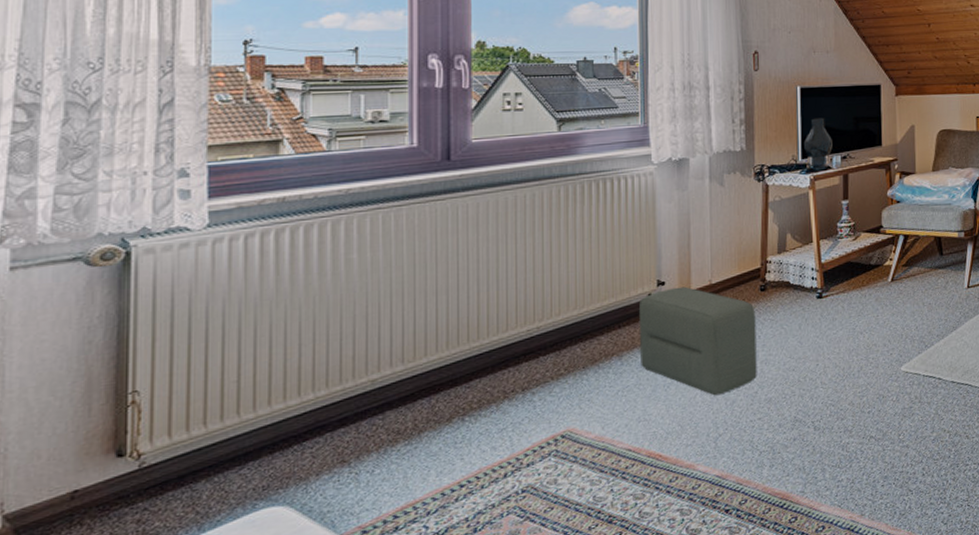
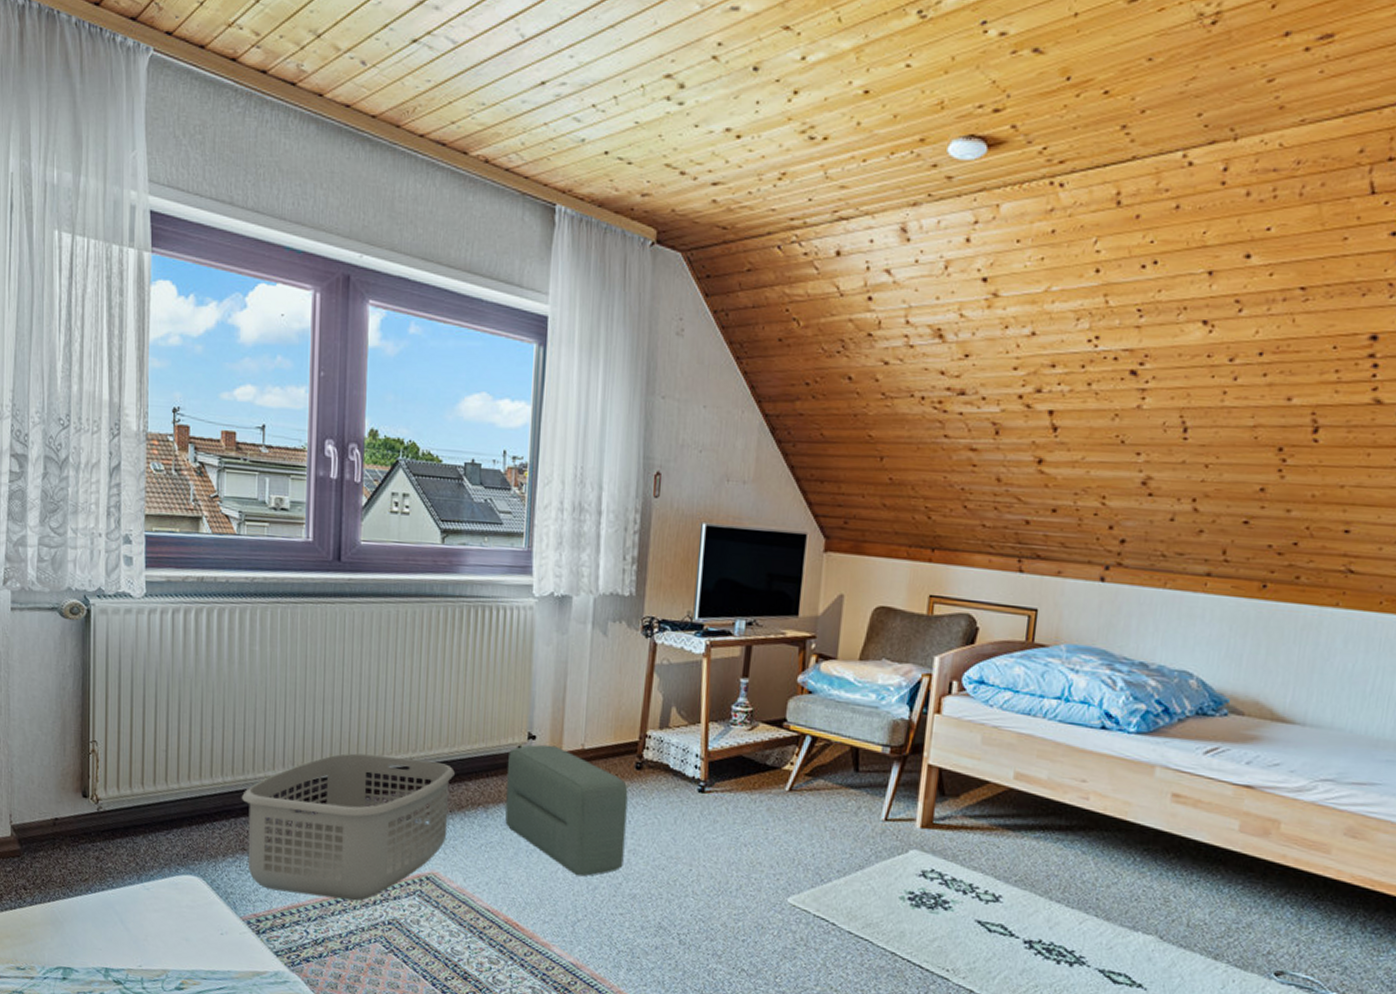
clothes hamper: none [338,325,585,496] -> present [241,753,455,901]
vase: present [803,117,834,171] -> none [702,567,739,636]

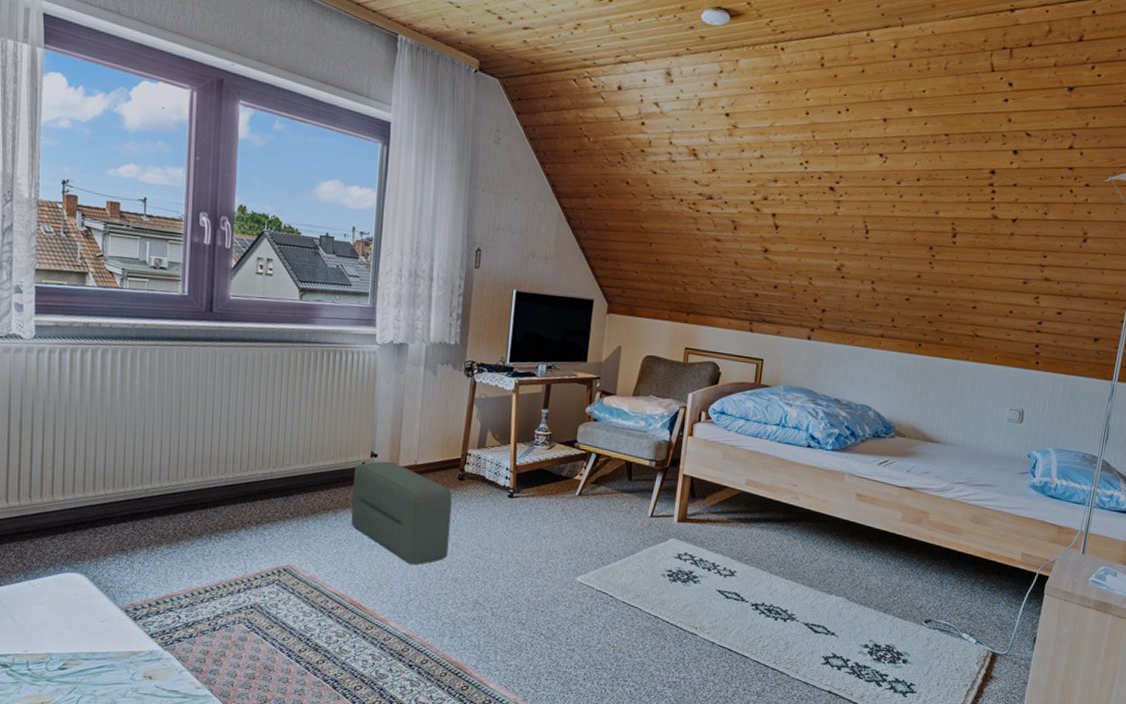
clothes hamper: present [241,753,455,901] -> none [121,469,309,590]

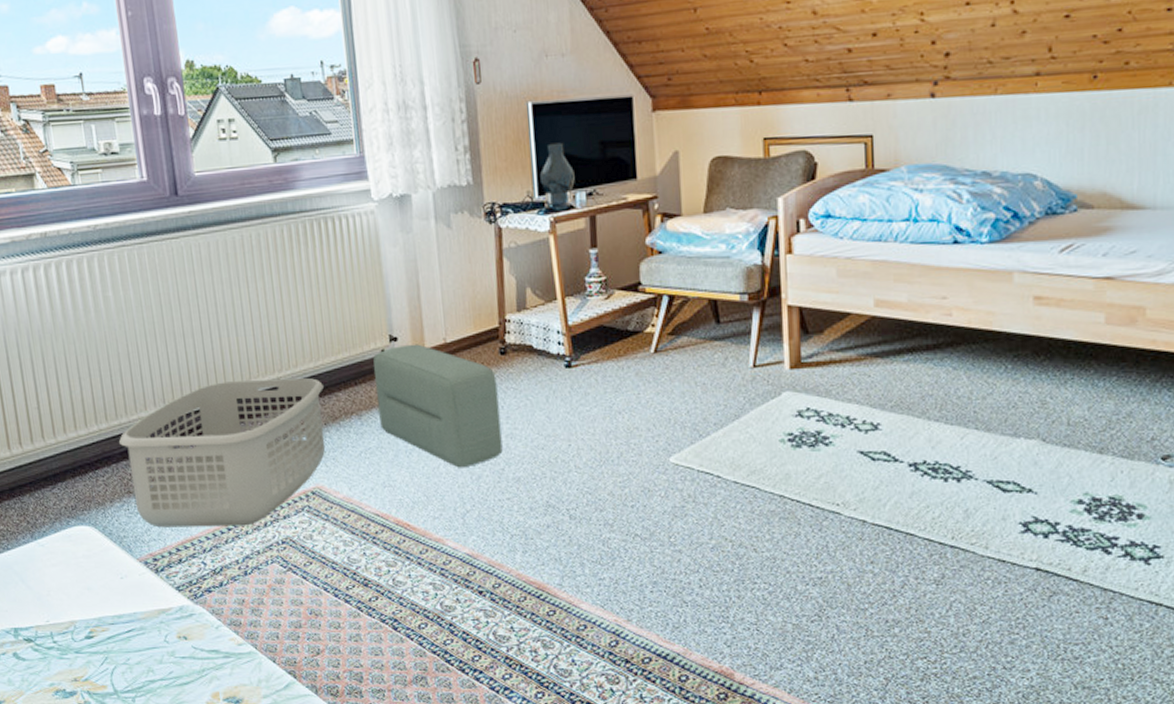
clothes hamper: none [121,469,309,590] -> present [118,378,326,528]
vase: none [512,323,541,377] -> present [539,142,576,211]

